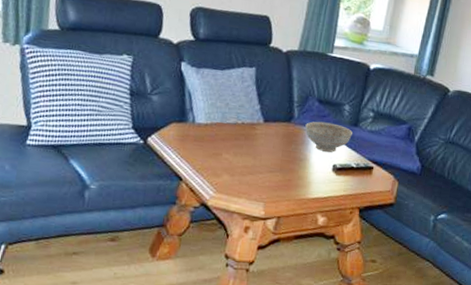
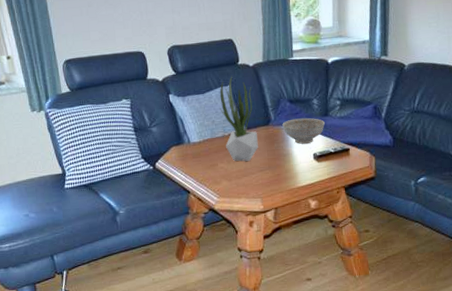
potted plant: none [236,57,280,158] -> present [219,75,258,162]

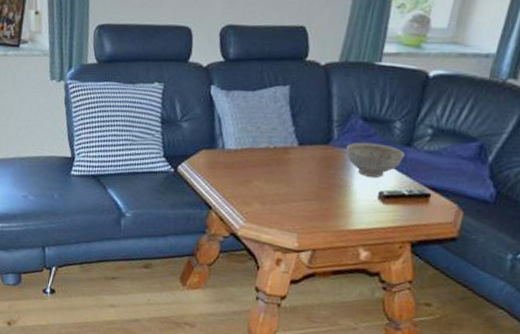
potted plant: present [219,75,258,162] -> none [267,73,318,185]

